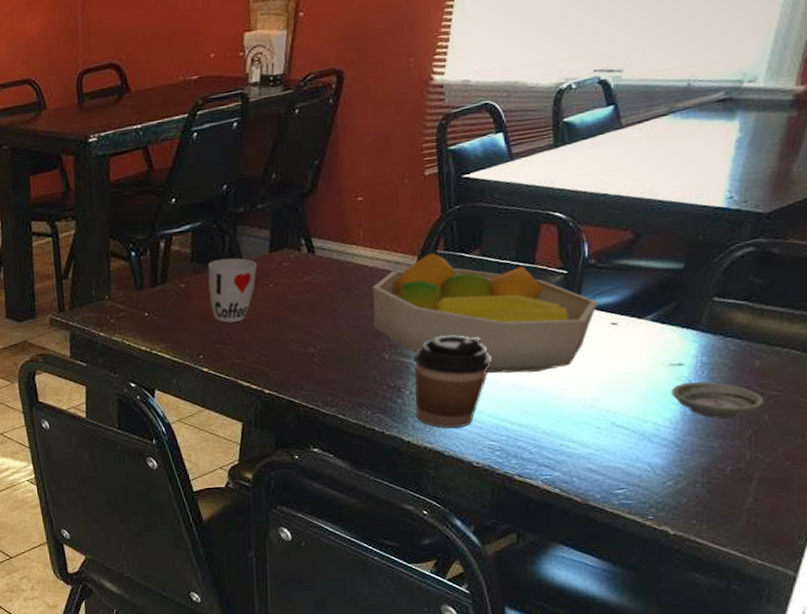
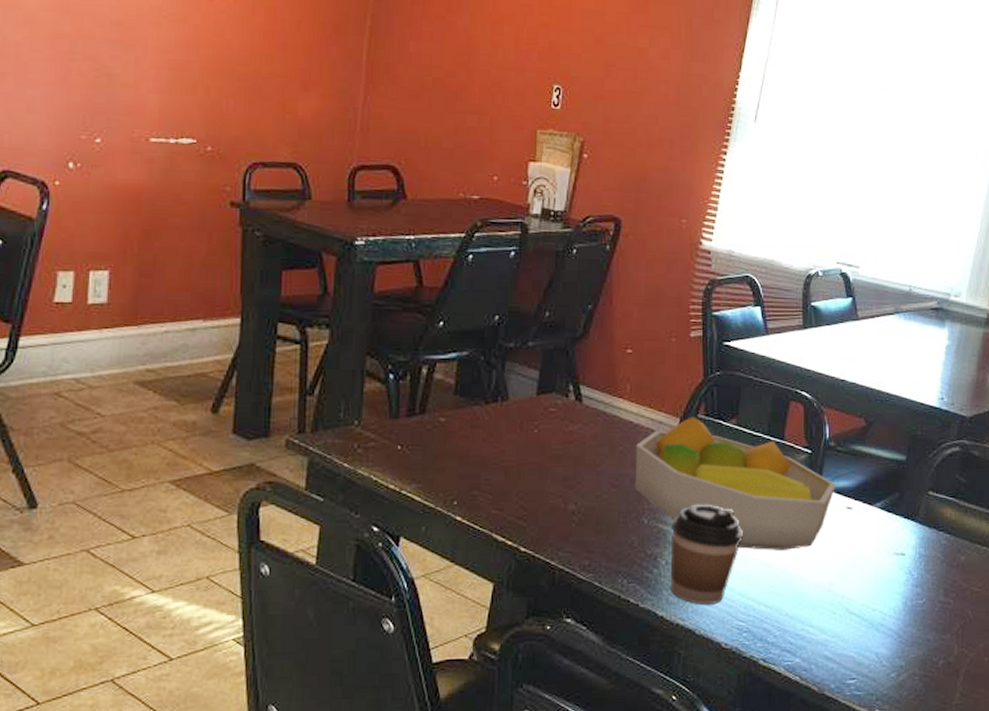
cup: present [207,258,257,323] -> none [470,396,523,467]
saucer: present [671,381,764,419] -> none [895,572,968,612]

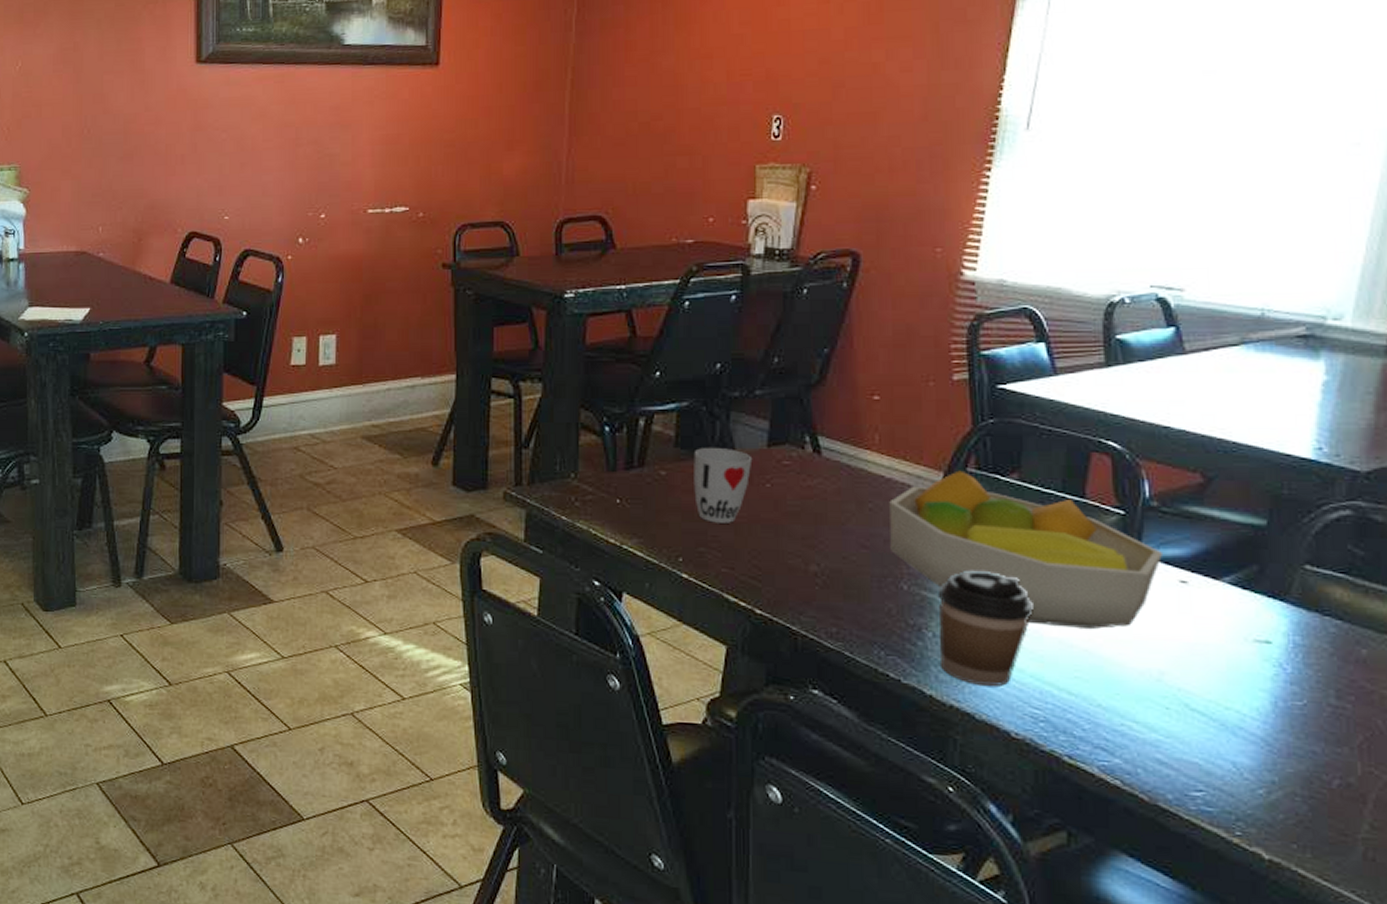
cup: none [470,396,523,467] -> present [693,448,753,523]

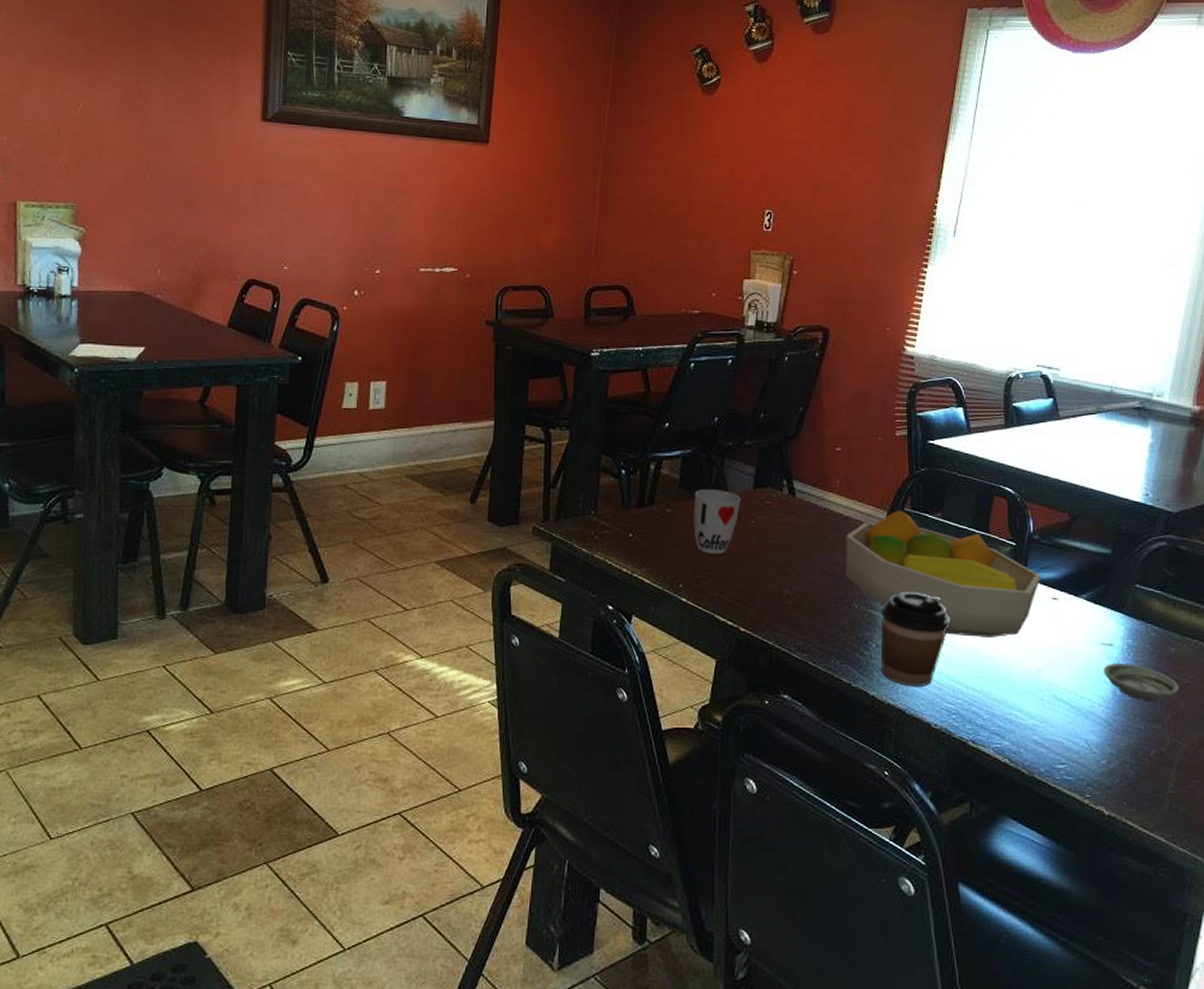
saucer: none [1258,665,1375,718] -> present [1103,662,1179,702]

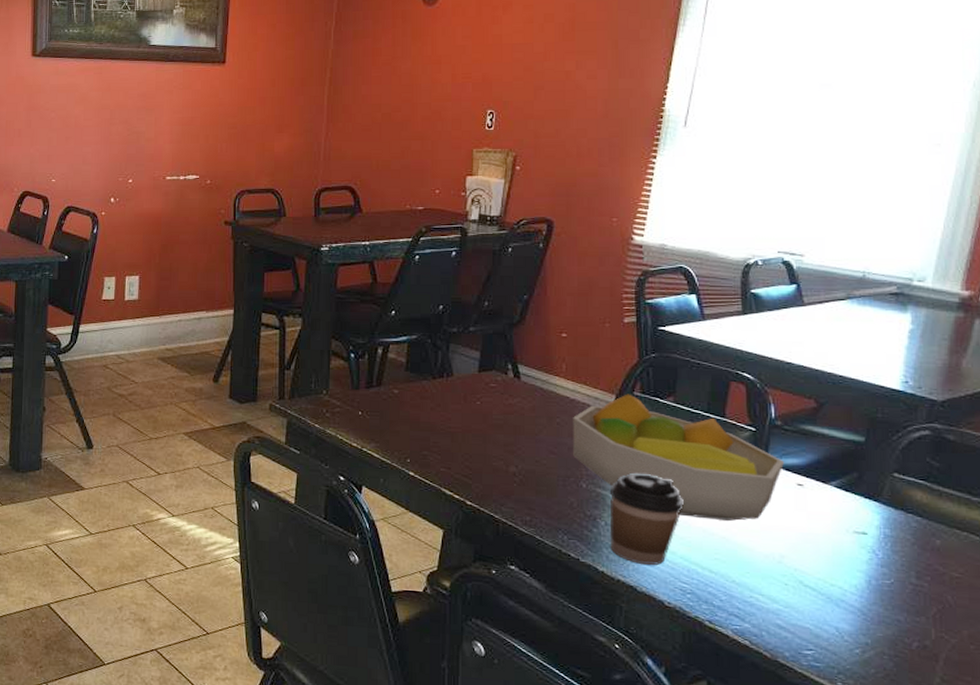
cup: present [694,489,741,554] -> none [420,372,467,432]
saucer: present [1103,662,1179,702] -> none [856,552,946,594]

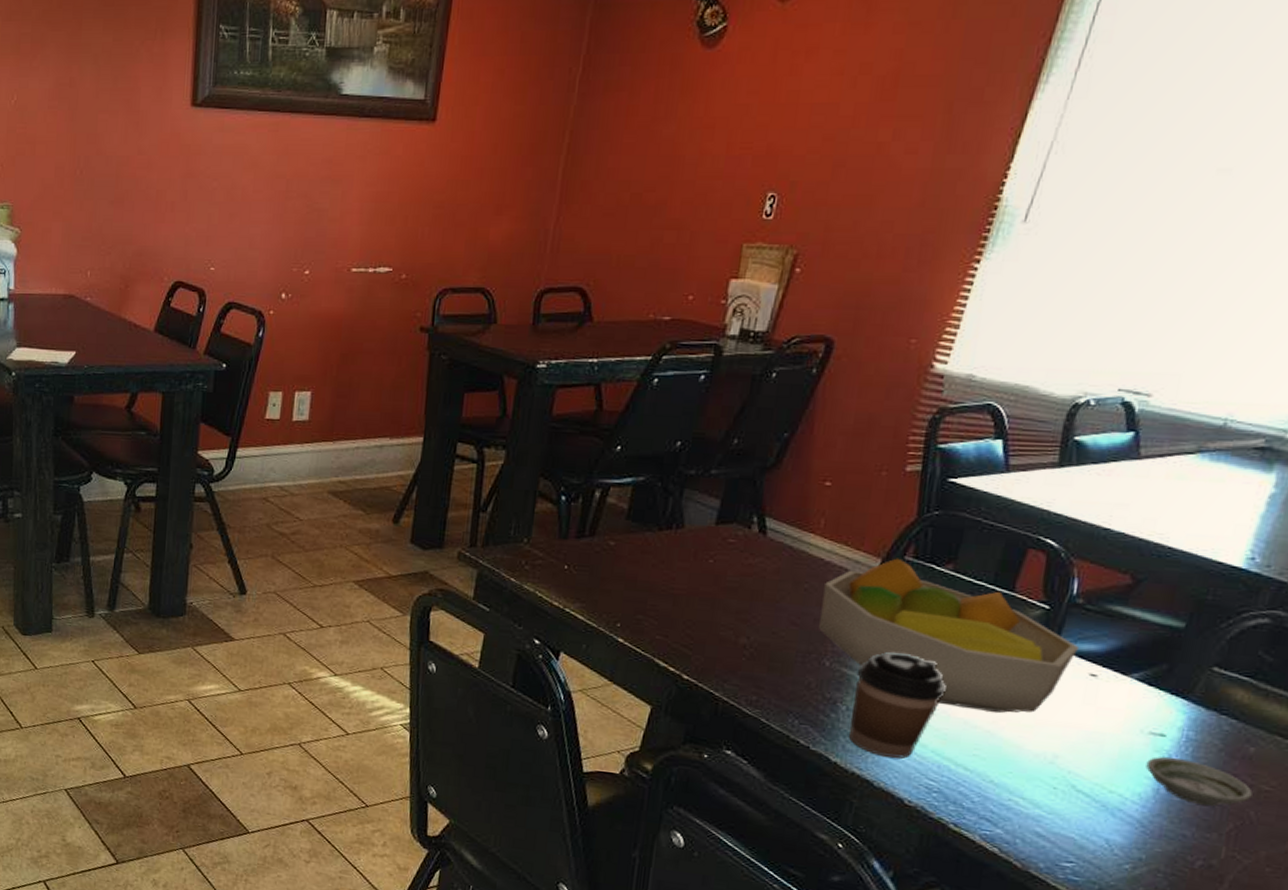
saucer: none [856,552,946,594] -> present [1146,756,1253,807]

